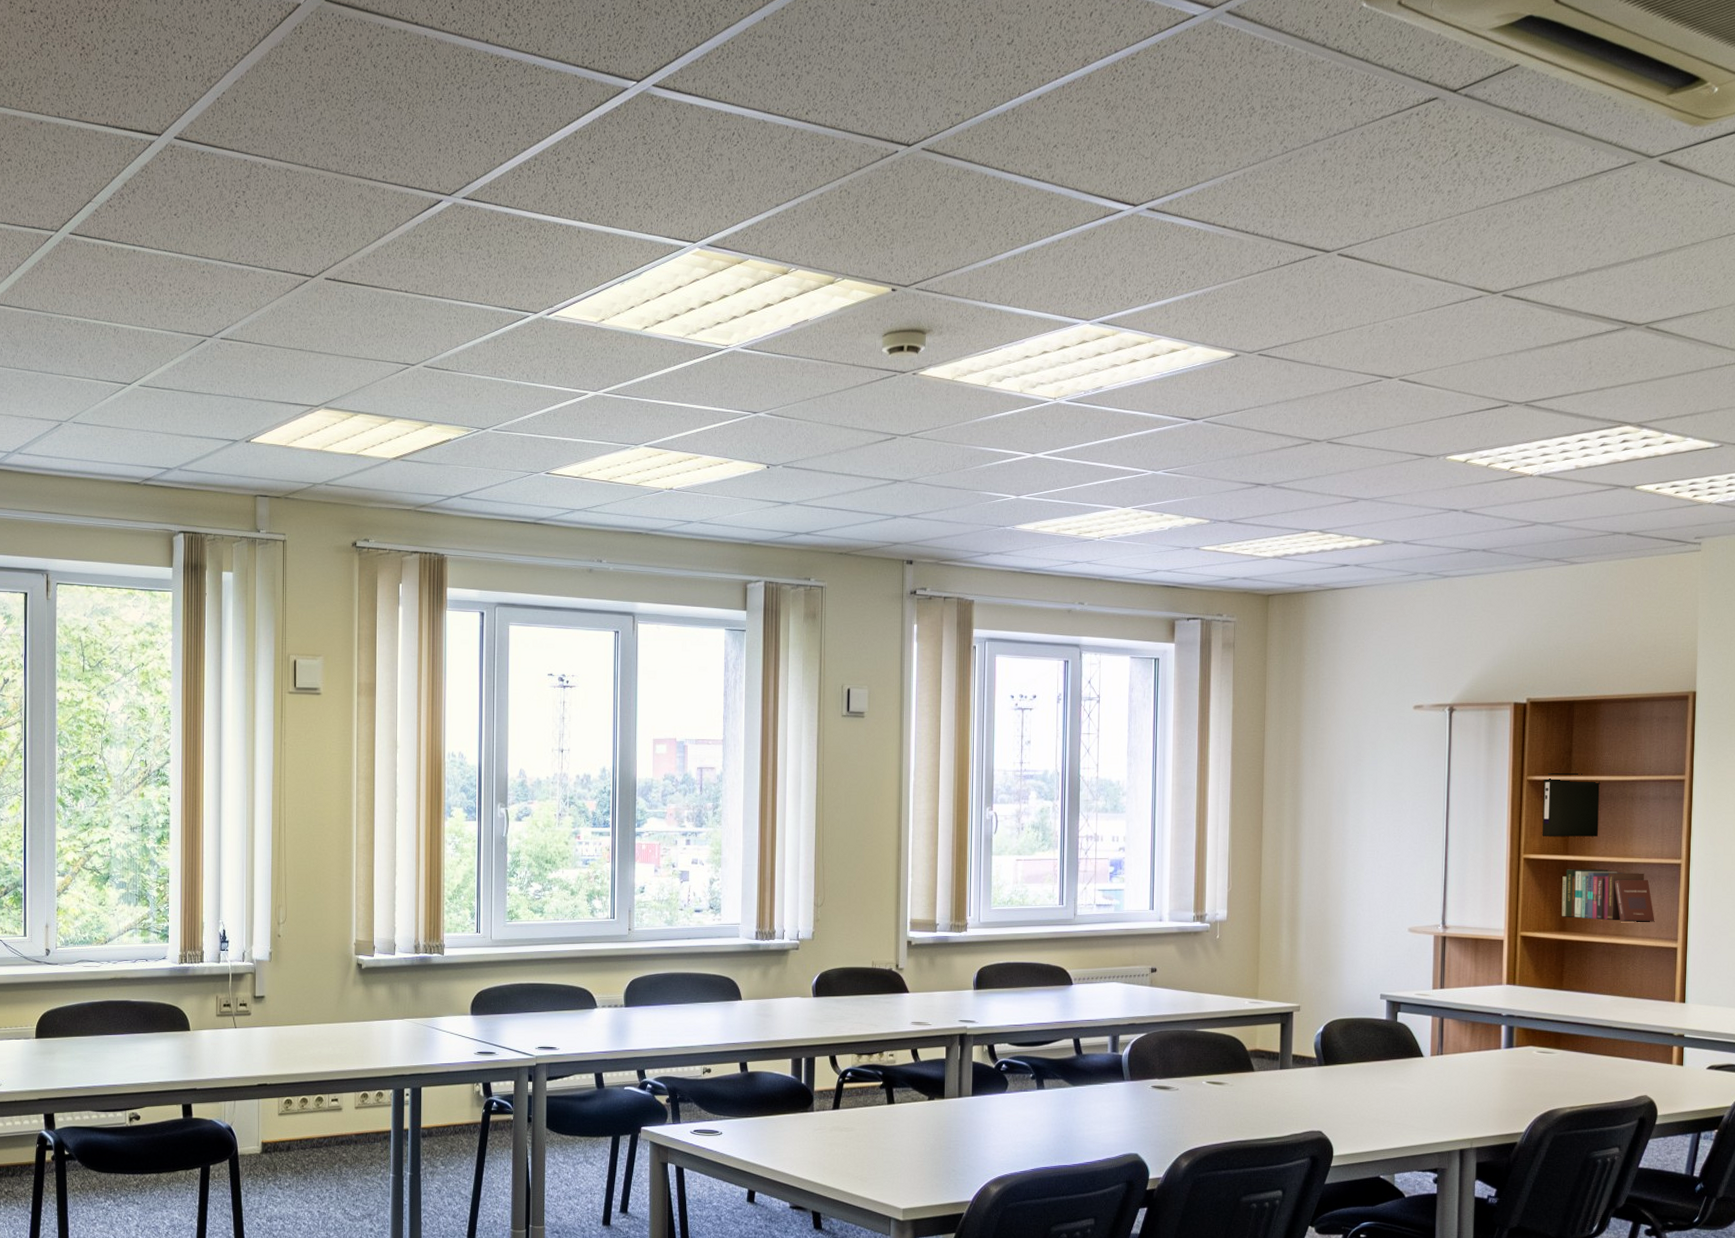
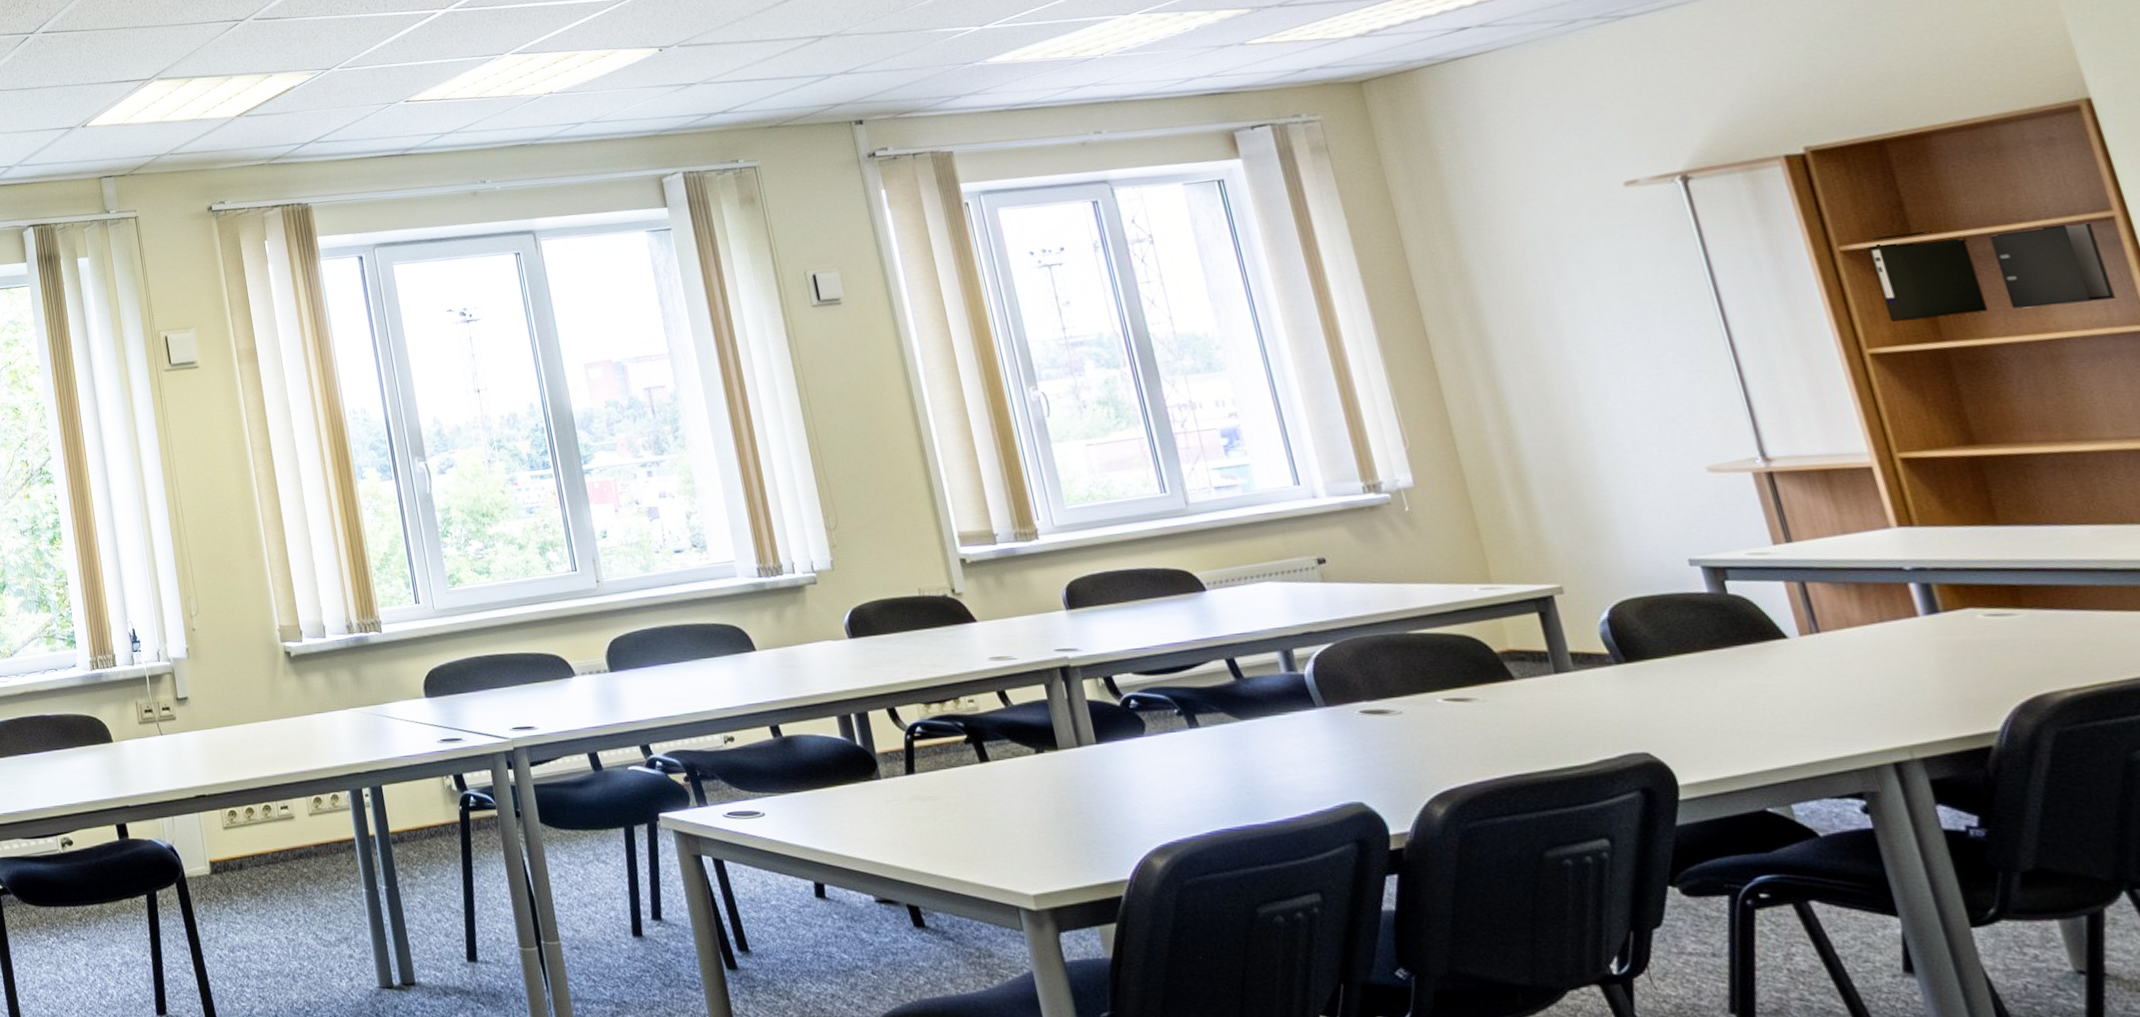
books: present [1561,869,1655,922] -> none [1945,350,2132,425]
binder: none [1611,781,1671,838] -> present [1988,221,2116,308]

